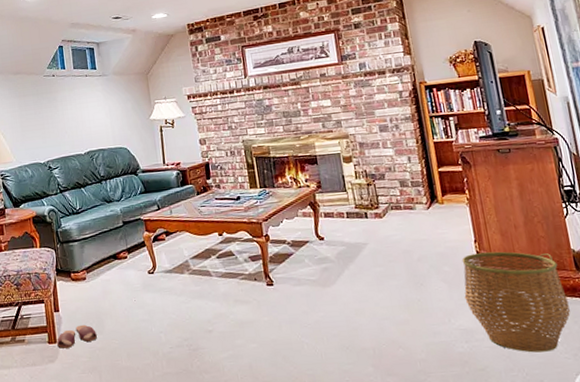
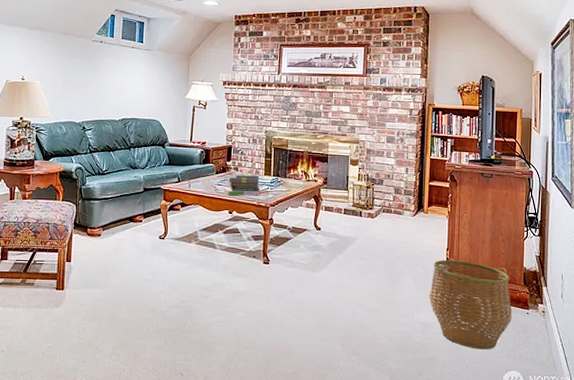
slippers: present [57,324,97,348] -> none [64,276,102,296]
books: none [207,188,249,216] -> present [223,173,260,196]

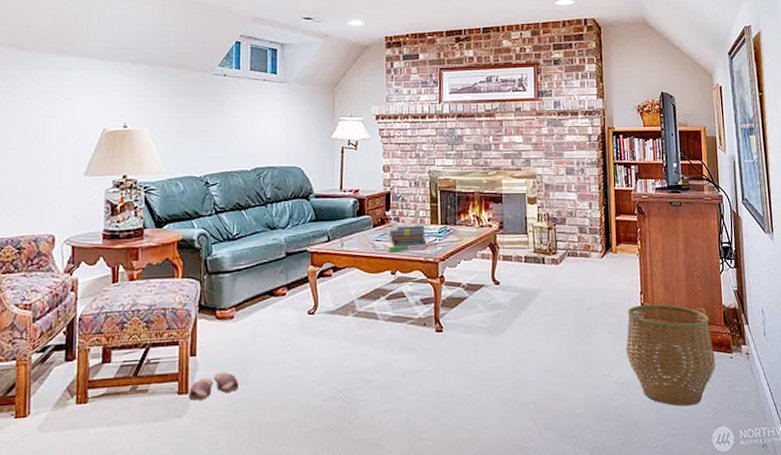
slippers: none [64,276,102,296] -> present [189,371,238,400]

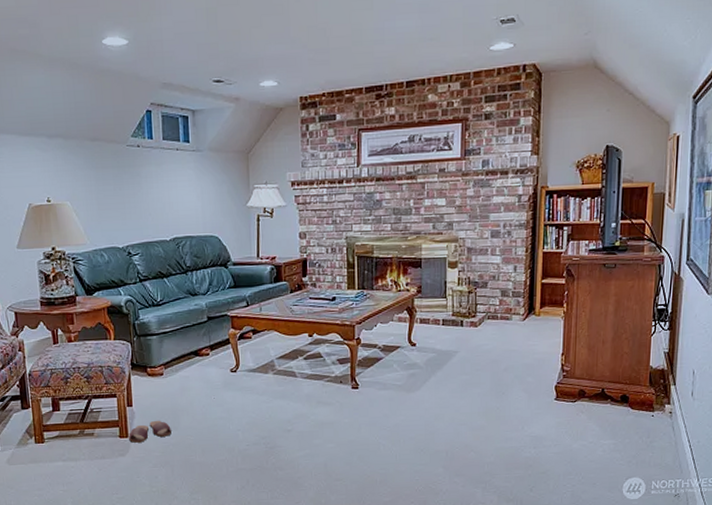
books: present [382,223,427,252] -> none [299,288,344,316]
basket: present [625,304,716,407] -> none [541,365,636,459]

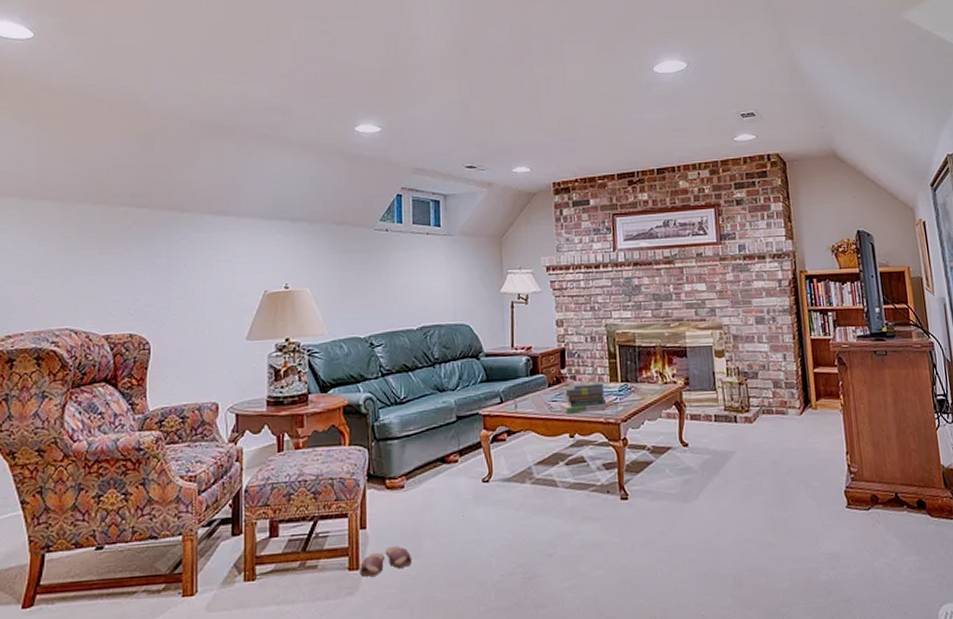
books: none [299,288,344,316] -> present [559,381,607,413]

